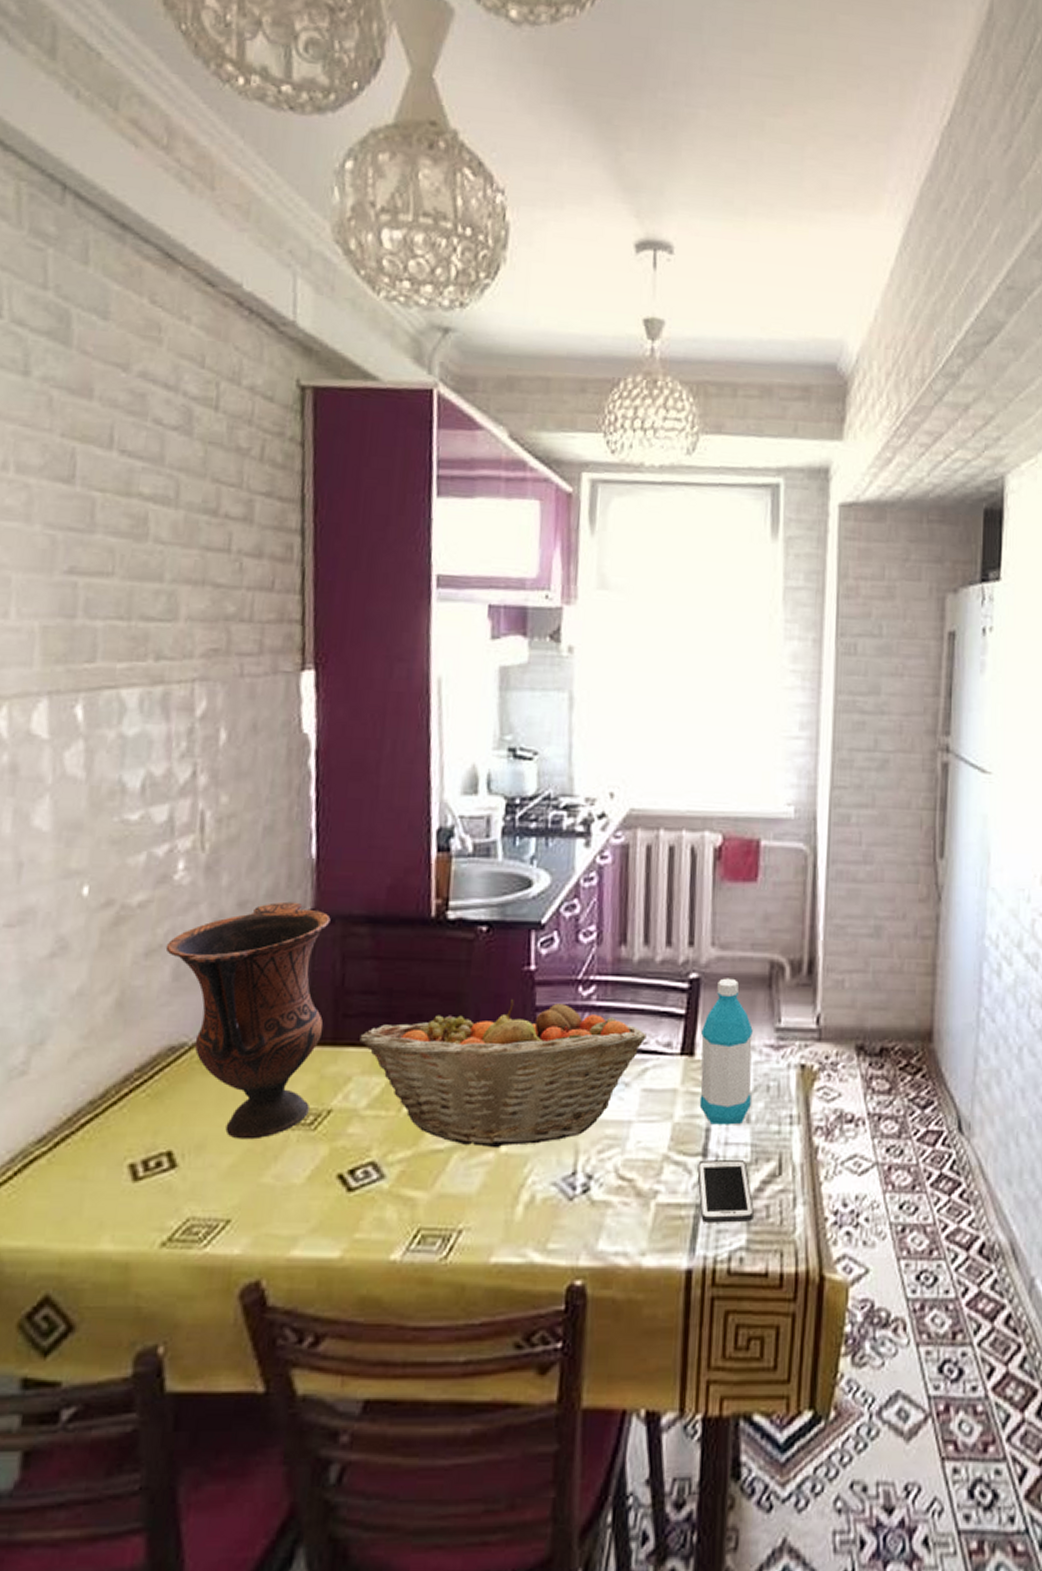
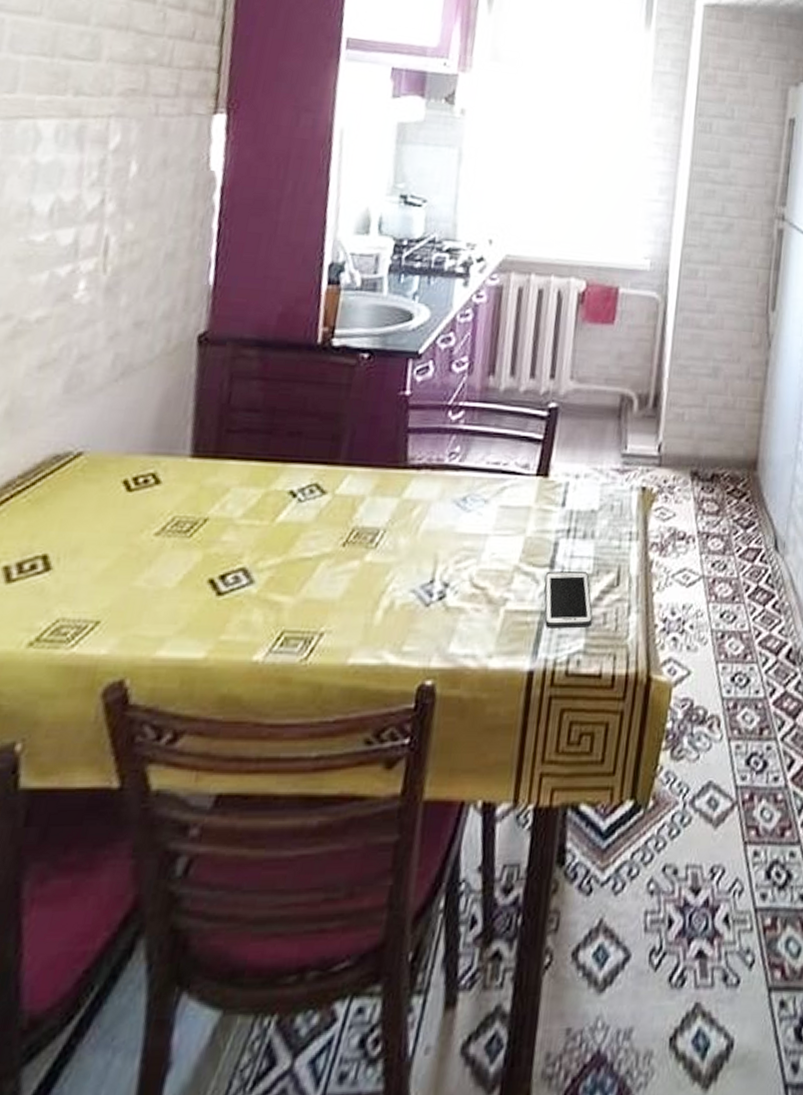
vase: present [165,901,331,1140] -> none [59,323,223,545]
fruit basket: present [359,999,647,1149] -> none [240,421,507,557]
water bottle: present [699,978,753,1125] -> none [550,408,602,540]

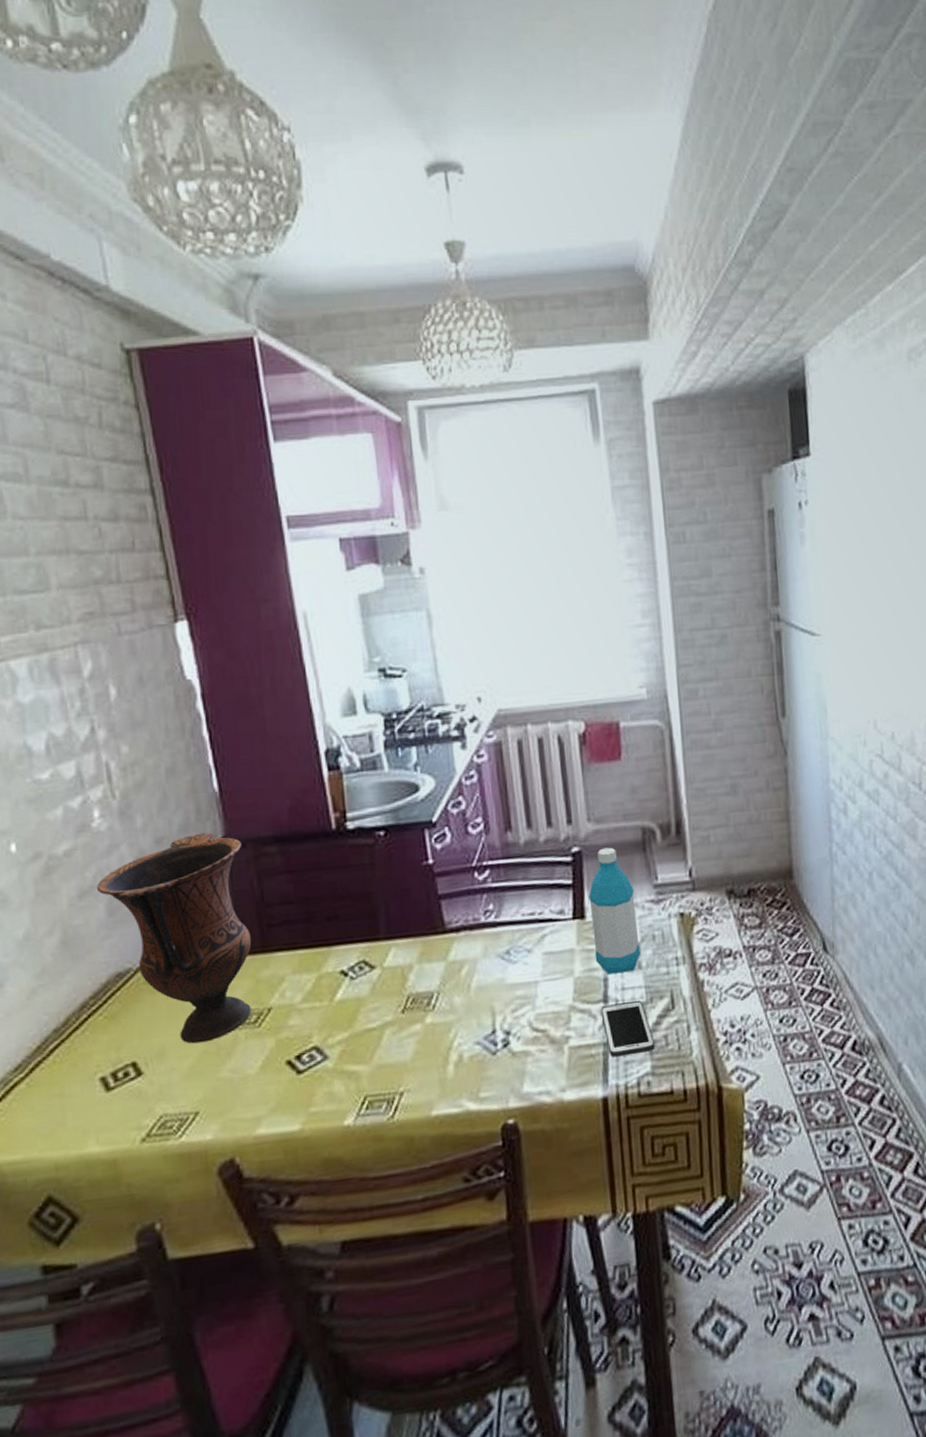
vase: none [59,323,223,545] -> present [96,832,252,1044]
water bottle: none [550,408,602,540] -> present [589,847,641,975]

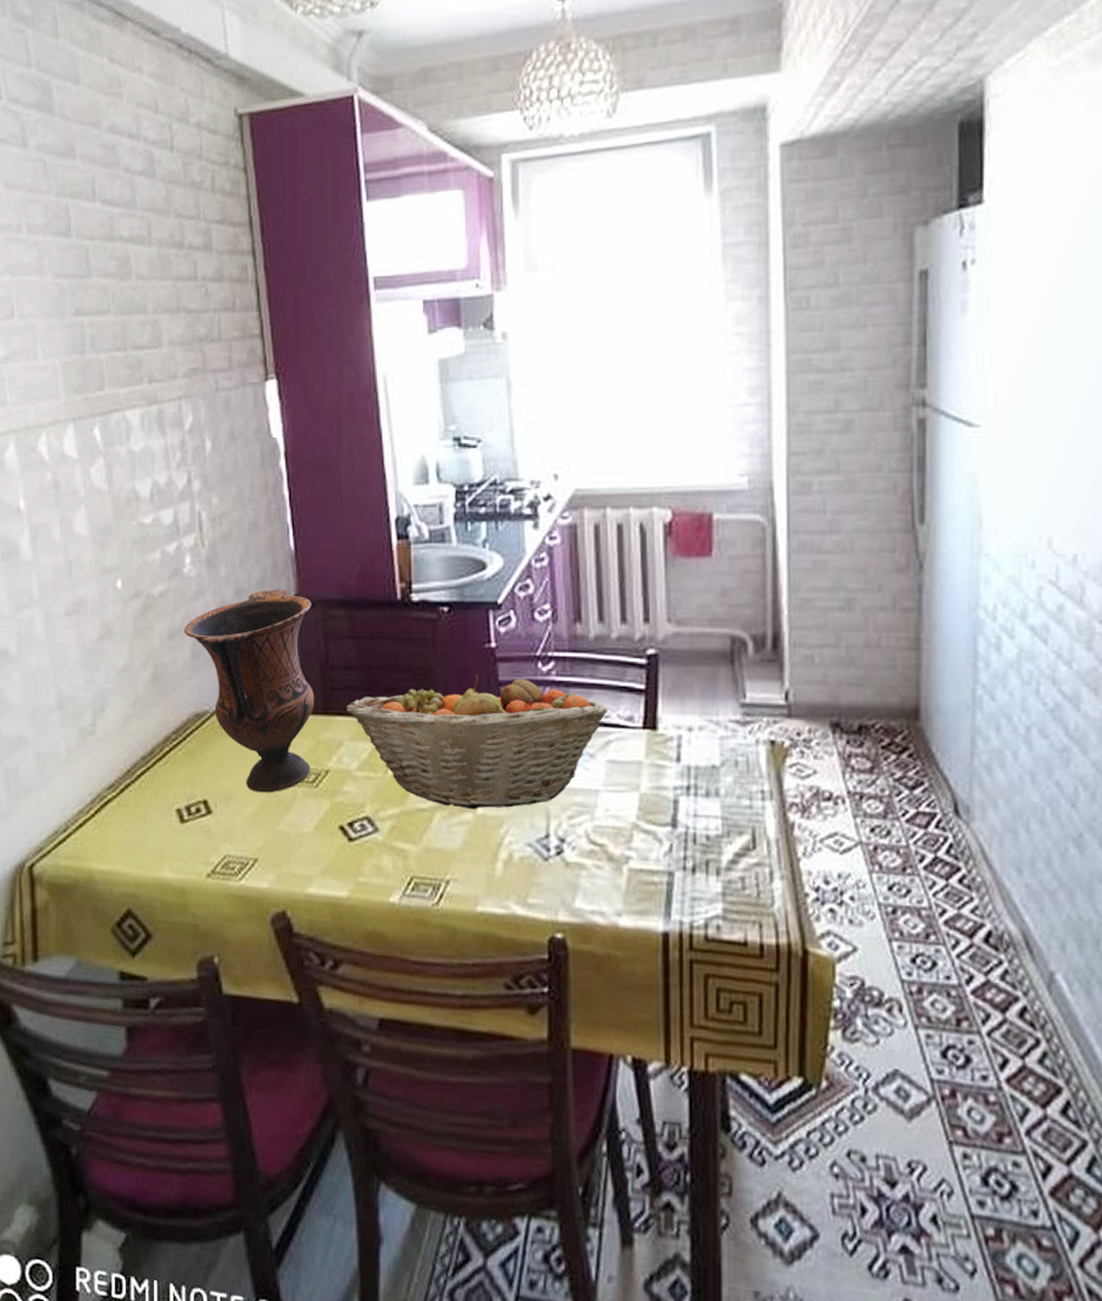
fruit basket: none [286,889,541,1022] -> present [346,674,608,810]
water bottle: present [589,847,641,975] -> none [663,654,719,798]
cell phone: present [600,1000,655,1057] -> none [668,830,728,892]

